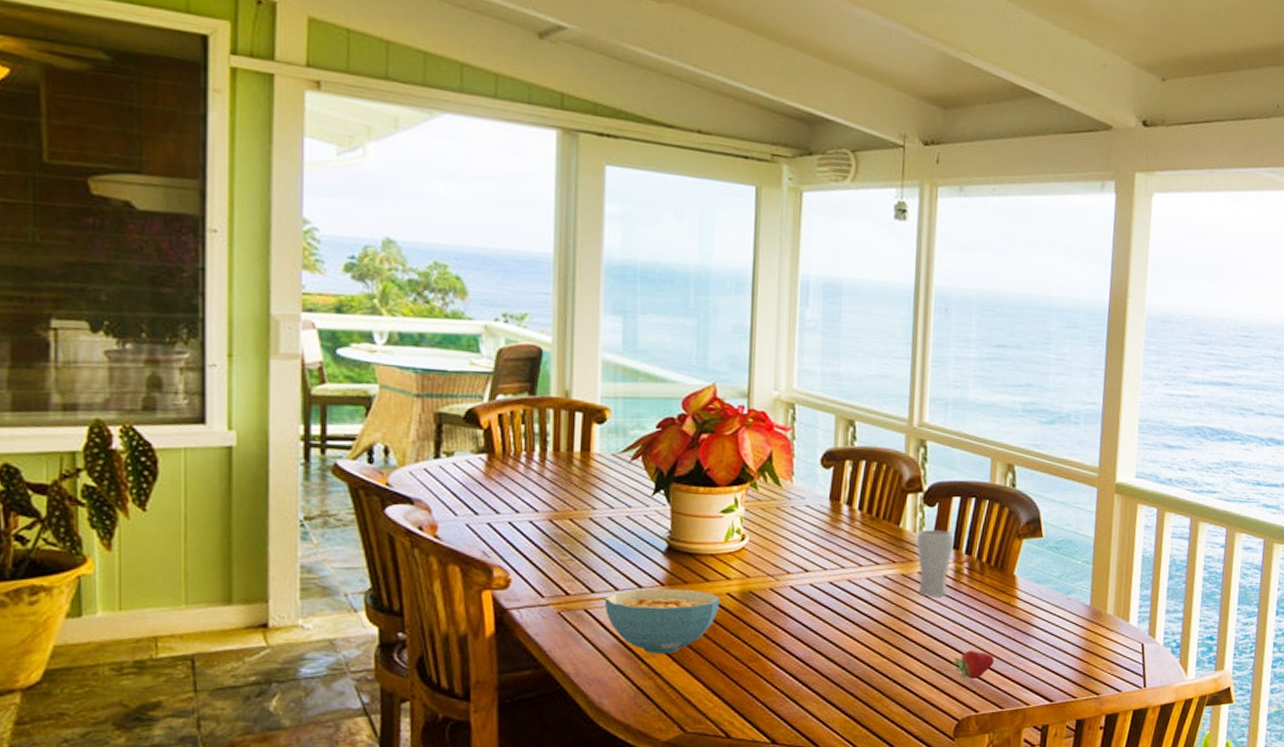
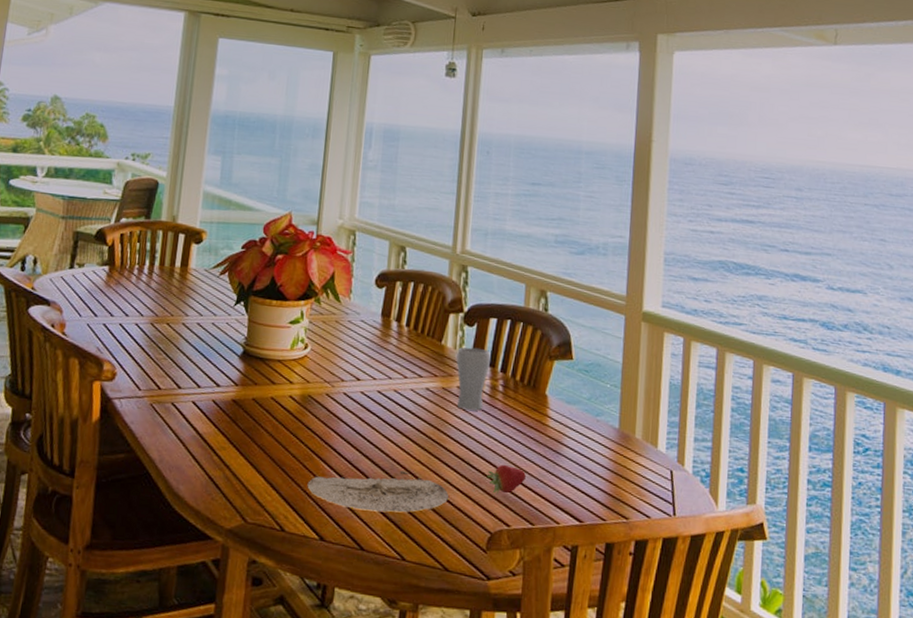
cereal bowl: present [604,588,720,654] -> none [188,387,284,448]
plate: none [754,665,912,709] -> present [307,471,449,513]

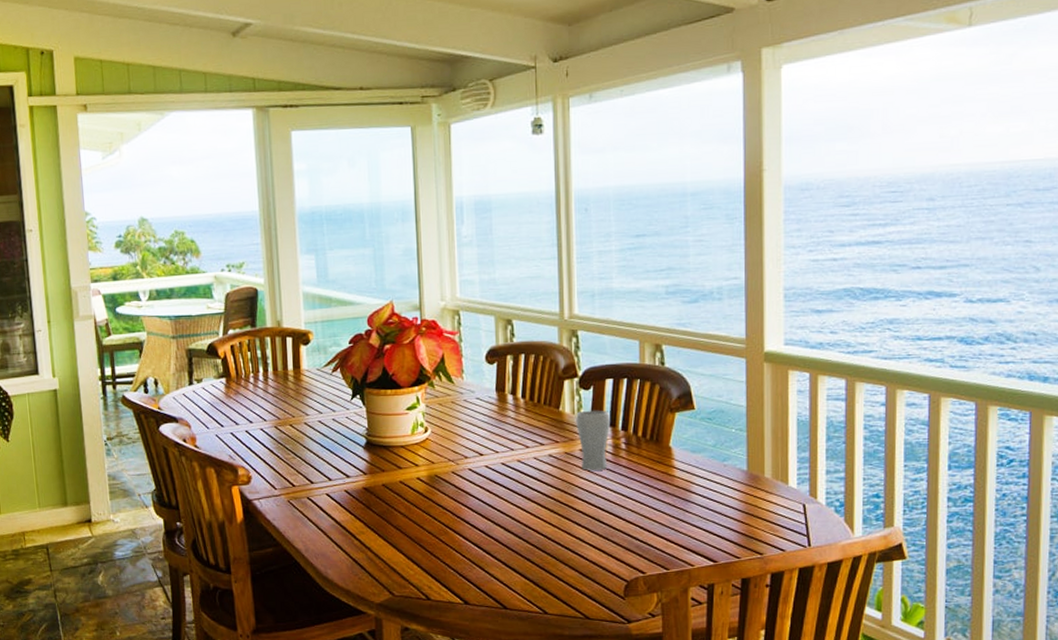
plate: present [307,471,449,513] -> none [446,534,582,574]
fruit: present [486,464,526,494] -> none [618,517,656,545]

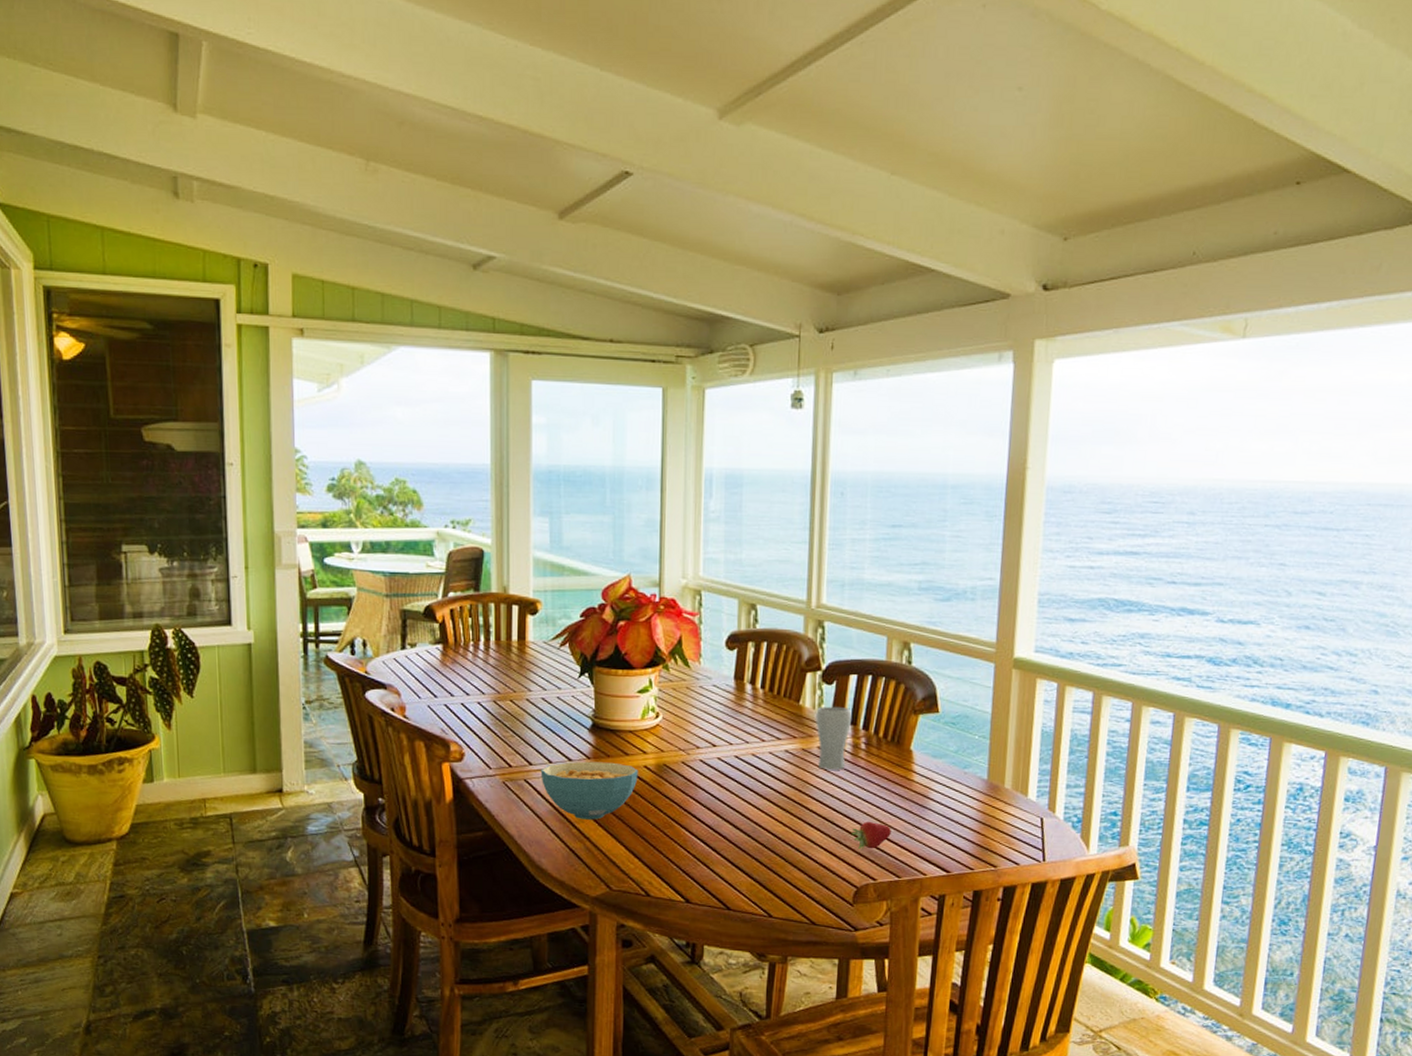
cereal bowl: none [321,476,412,531] -> present [540,761,638,820]
fruit: none [618,517,656,545] -> present [851,821,891,850]

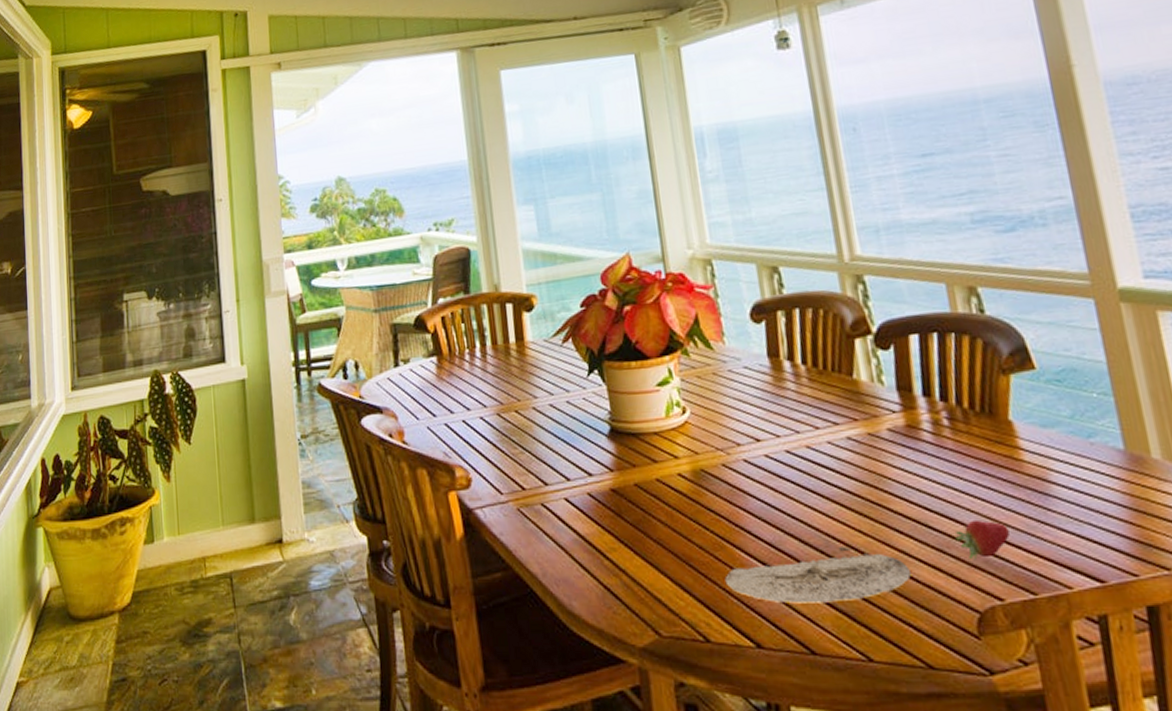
cereal bowl: present [540,761,638,820] -> none [558,473,673,547]
plate: none [669,833,813,873] -> present [725,547,911,604]
drinking glass: present [816,706,852,770] -> none [876,375,929,457]

